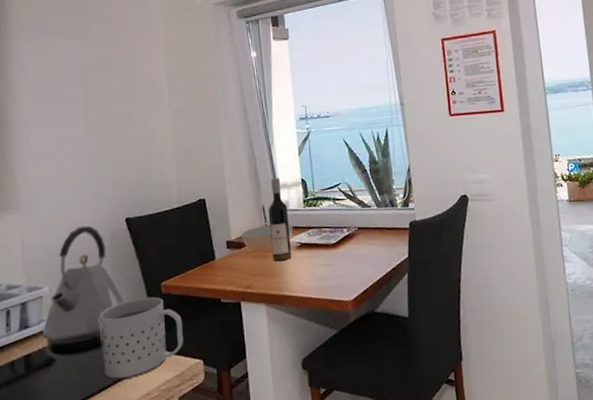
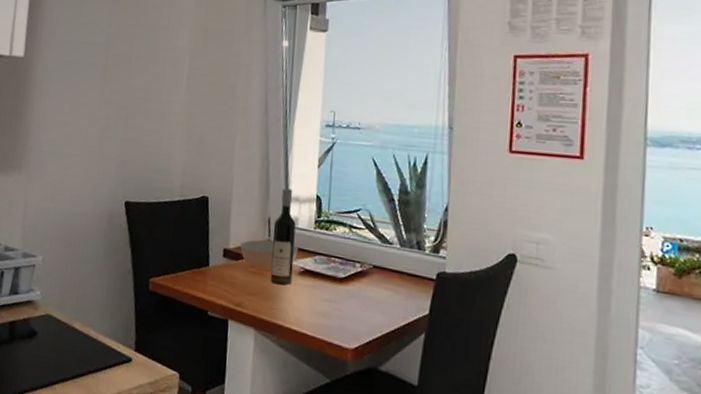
kettle: present [43,225,124,356] -> none [30,200,111,335]
mug: present [100,296,184,380] -> none [80,289,165,373]

